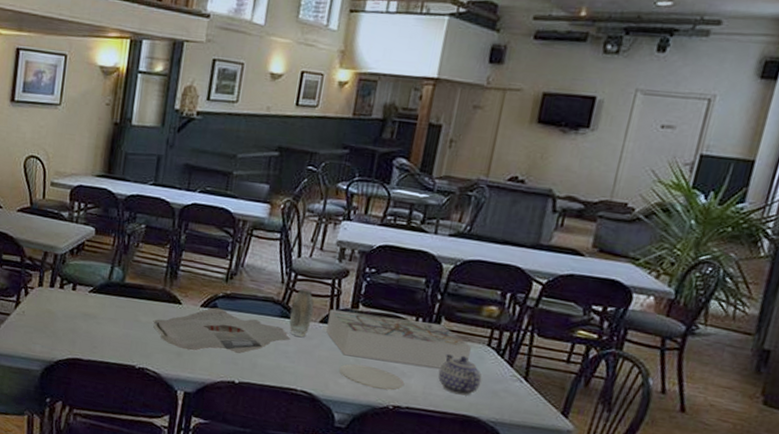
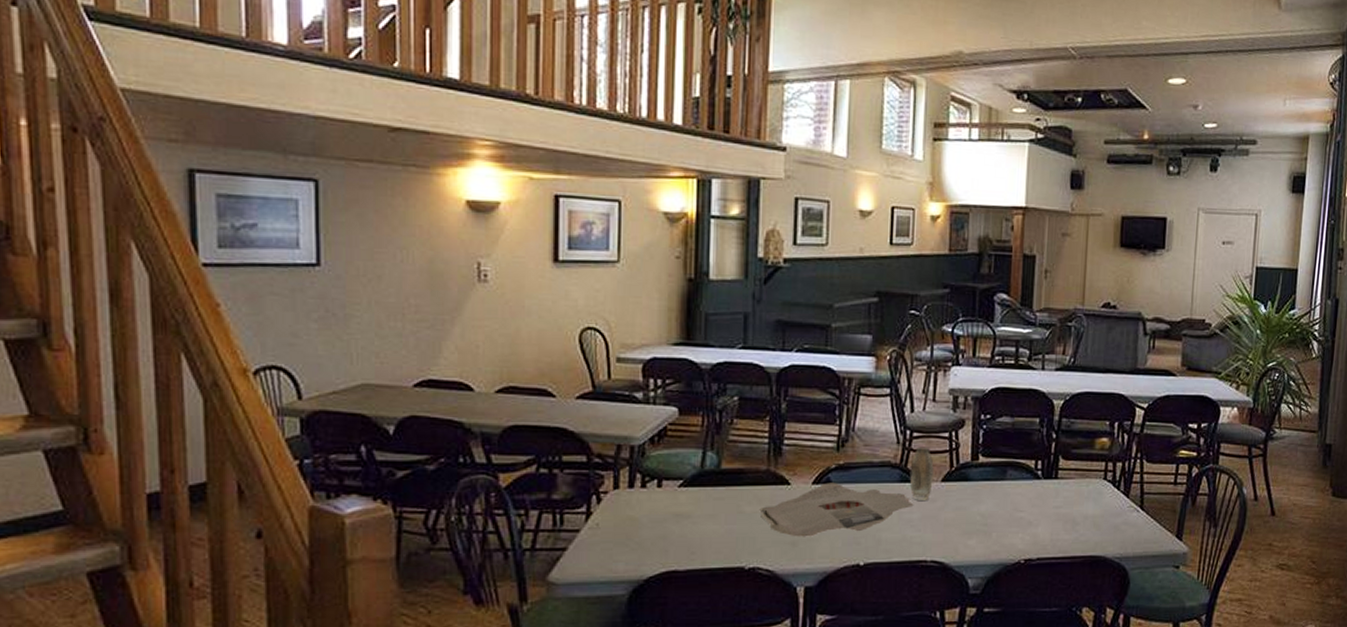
board game: present [326,309,472,369] -> none [949,465,1091,514]
plate: present [339,363,405,391] -> none [967,520,1033,544]
teapot: present [438,353,482,396] -> none [1062,493,1103,535]

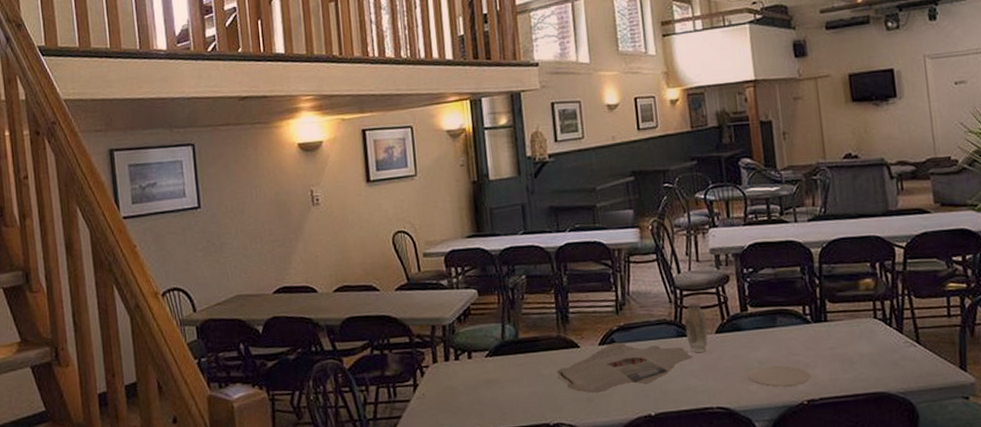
plate: none [967,520,1033,544] -> present [746,365,812,387]

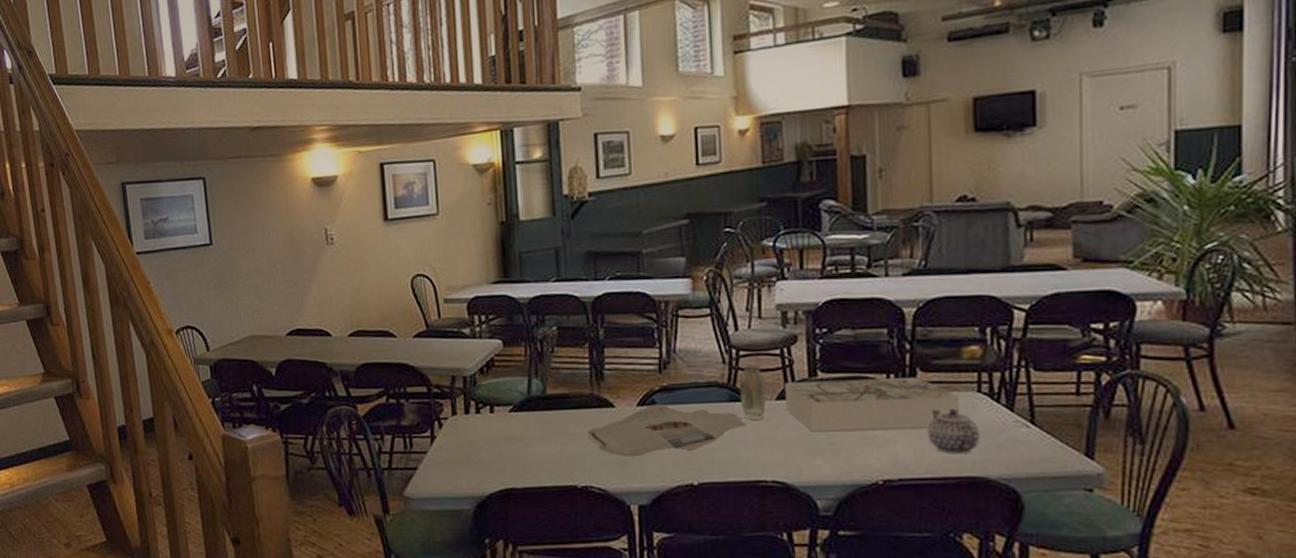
board game: none [722,308,863,361] -> present [785,378,961,432]
plate: present [746,365,812,387] -> none [810,439,891,463]
teapot: none [838,333,880,374] -> present [927,408,980,454]

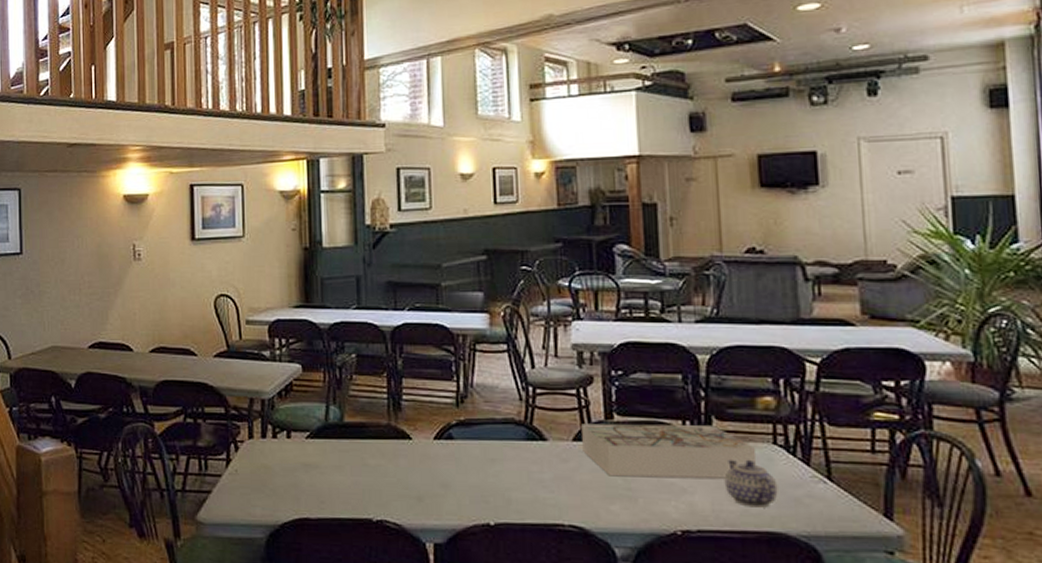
newspaper: present [588,404,747,458] -> none [384,438,544,493]
vase: present [739,365,767,420] -> none [536,404,563,460]

